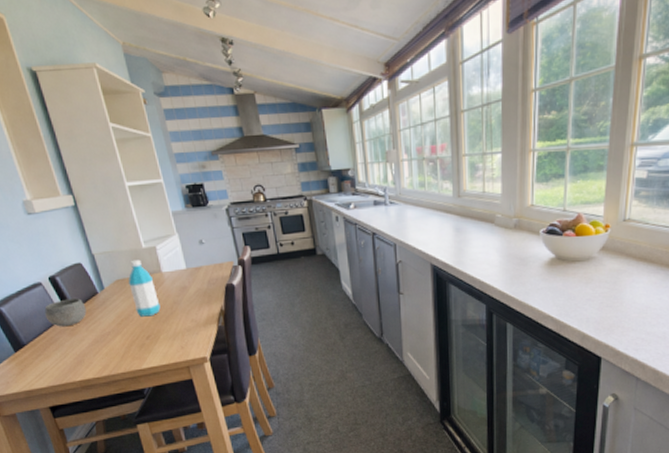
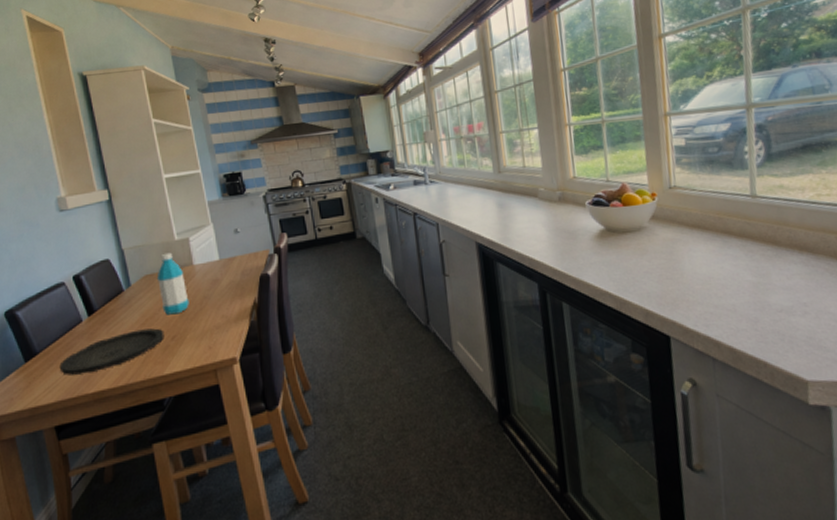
bowl: present [44,298,87,327] -> none [64,298,109,331]
plate: none [46,328,140,365] -> present [59,328,164,376]

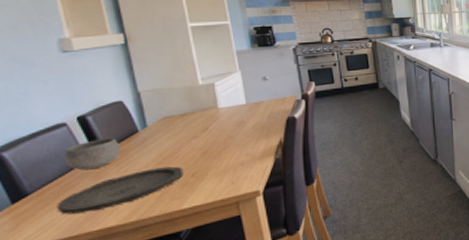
bowl: none [64,298,109,331] -> present [64,138,121,171]
water bottle: present [156,252,189,315] -> none [177,96,212,154]

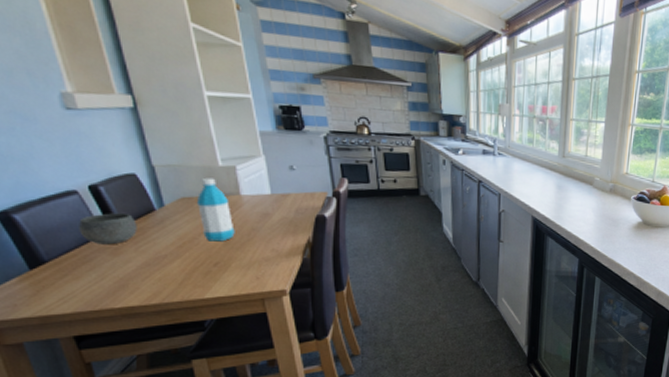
plate: present [56,166,184,215] -> none [76,252,205,289]
water bottle: none [177,96,212,154] -> present [196,177,235,242]

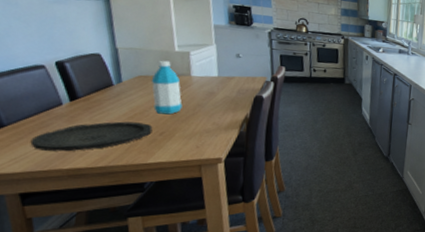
plate: none [76,252,205,289] -> present [30,121,153,152]
bowl: present [79,213,137,245] -> none [40,86,95,113]

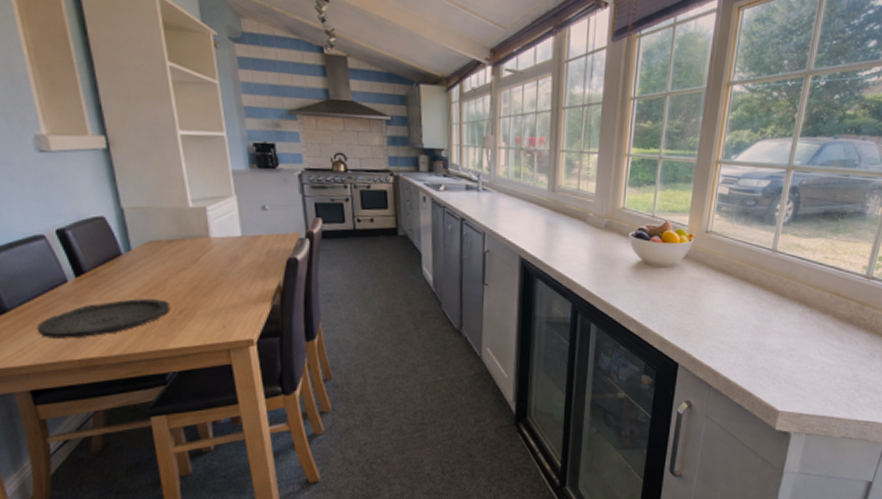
water bottle: present [151,60,183,115] -> none [164,219,203,288]

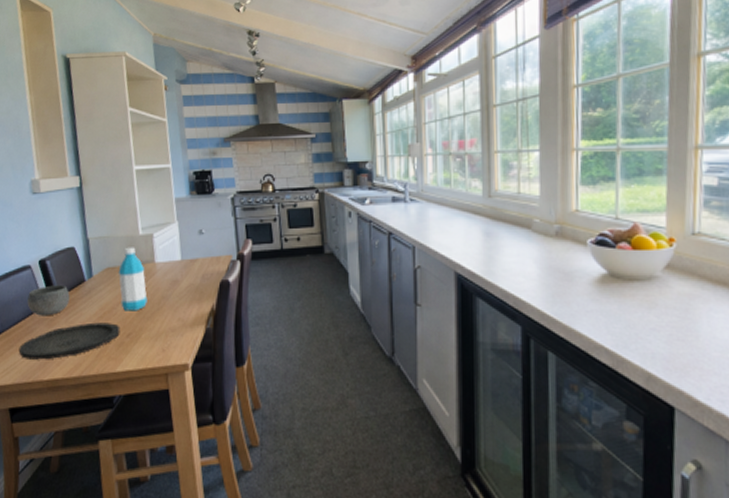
bowl: none [44,258,103,292] -> present [27,285,70,316]
water bottle: none [164,219,203,288] -> present [118,247,148,311]

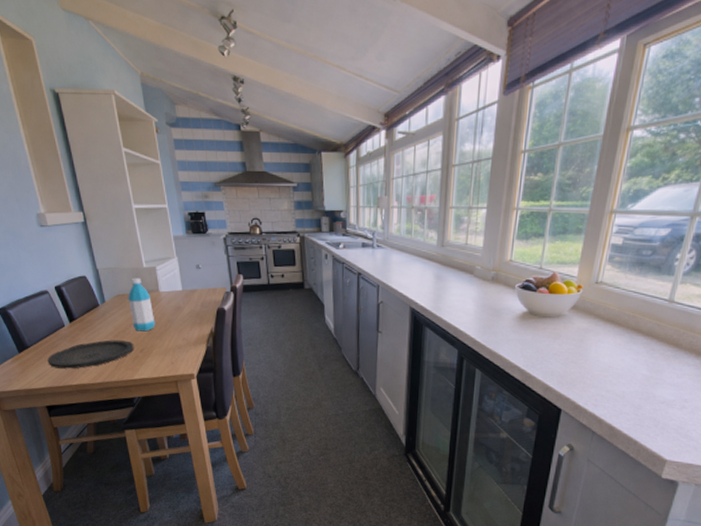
bowl: present [27,285,70,316] -> none [49,308,87,334]

